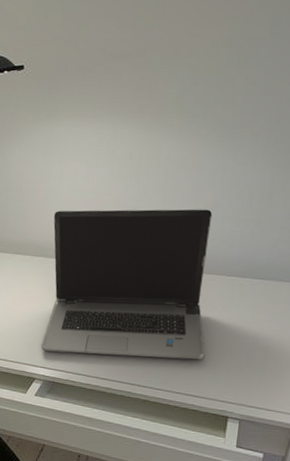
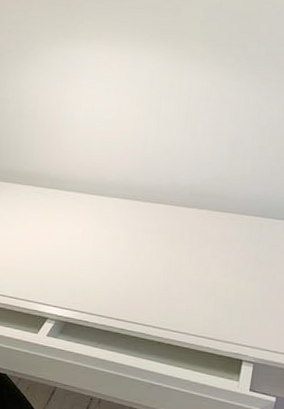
laptop computer: present [41,209,213,360] -> none [54,140,234,302]

